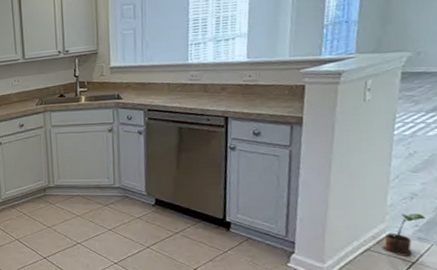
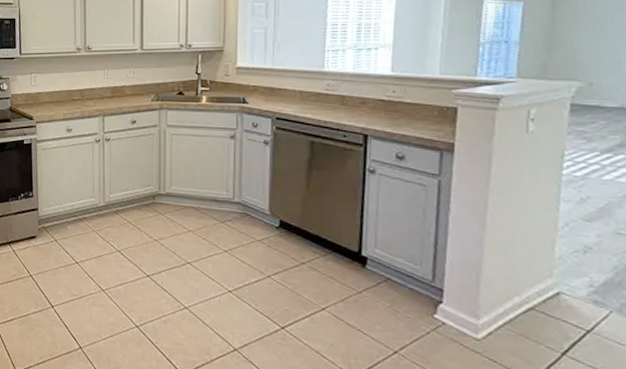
potted plant: present [382,213,426,256] -> none [549,269,603,323]

